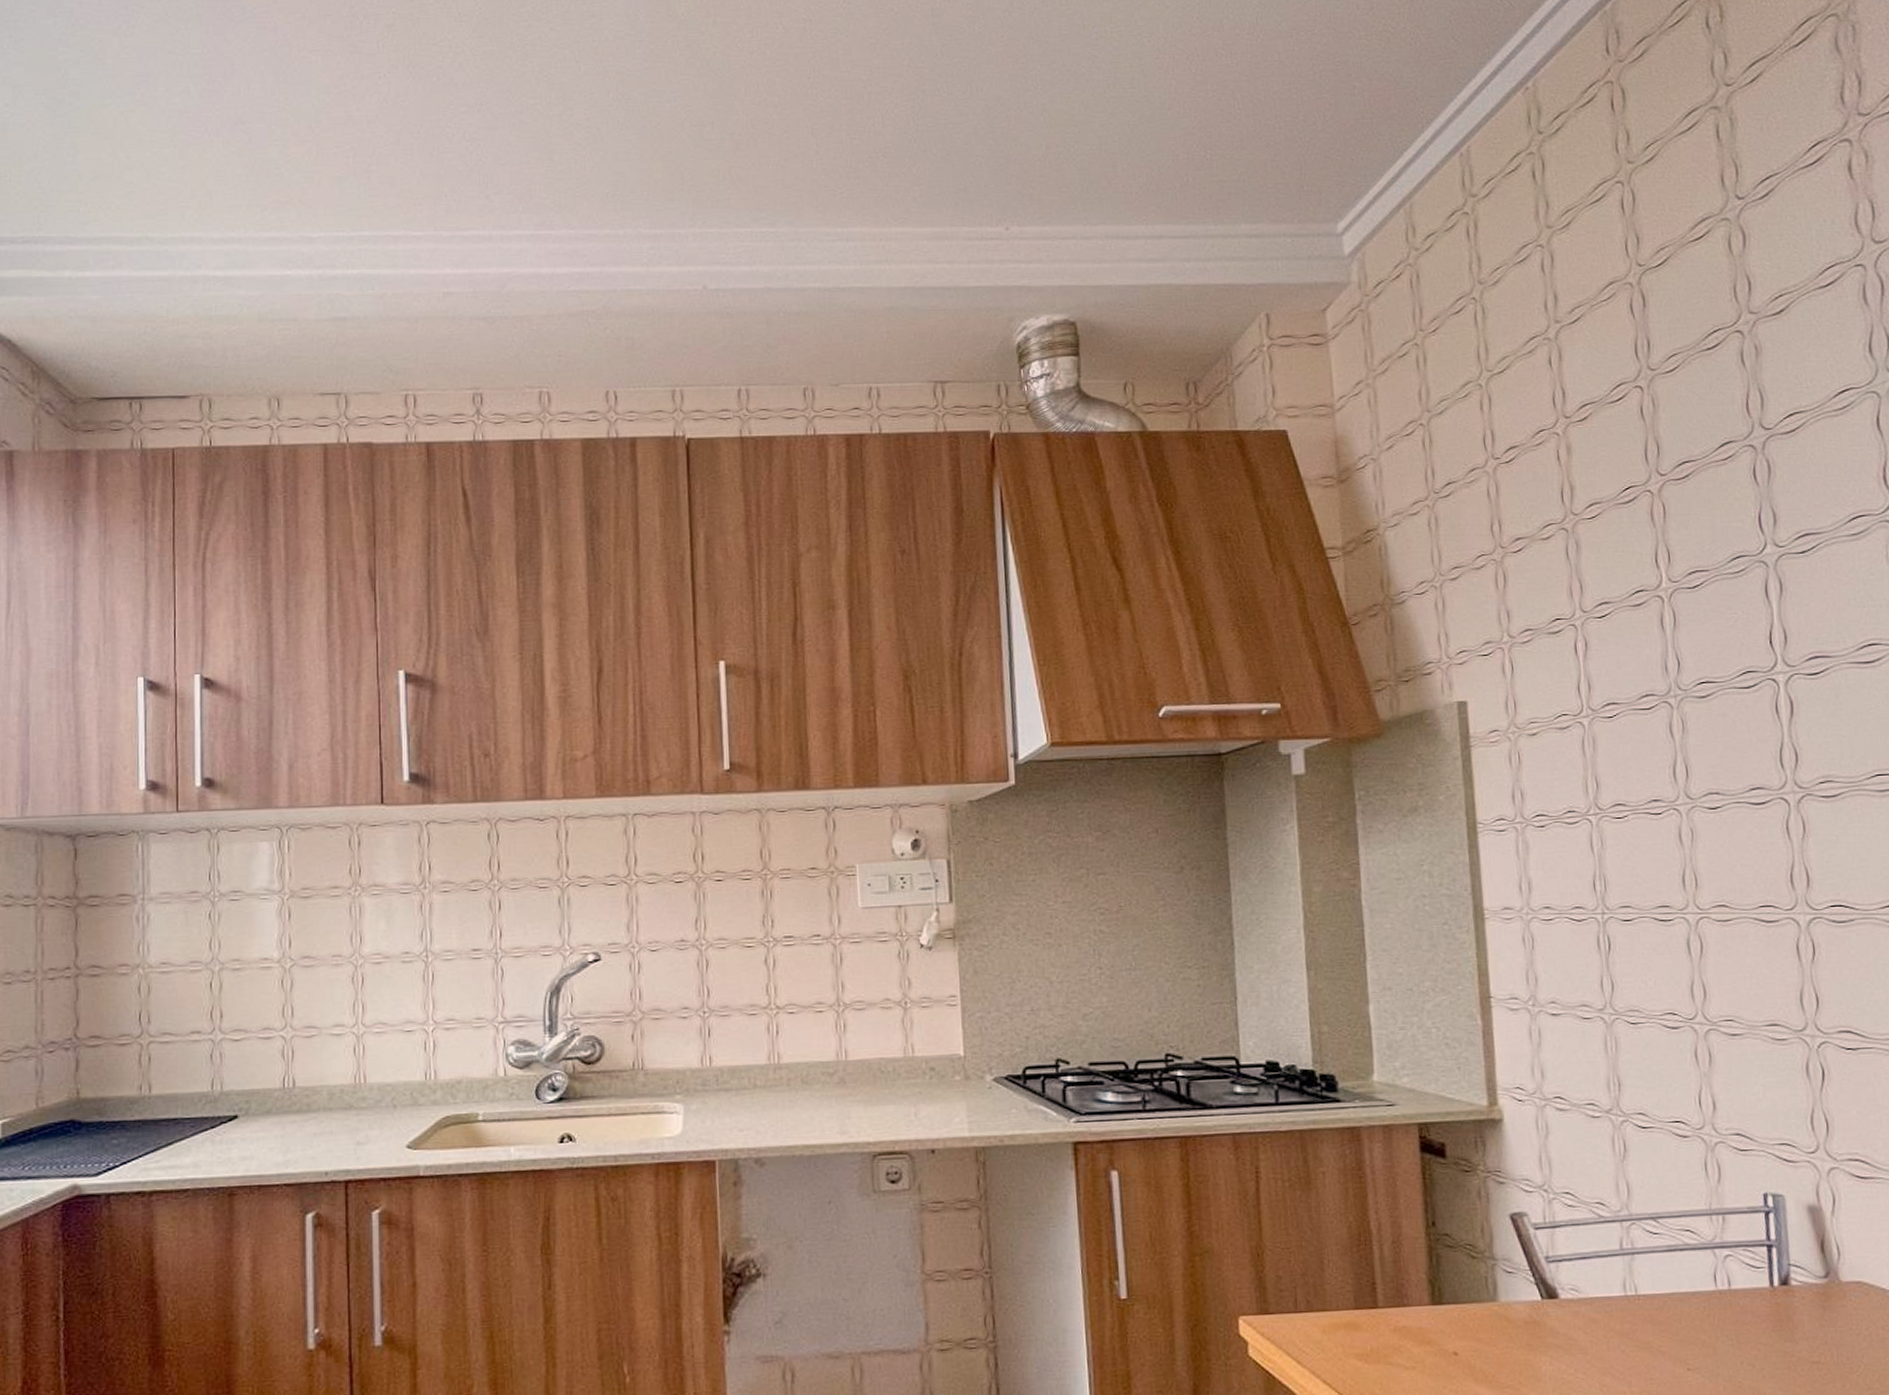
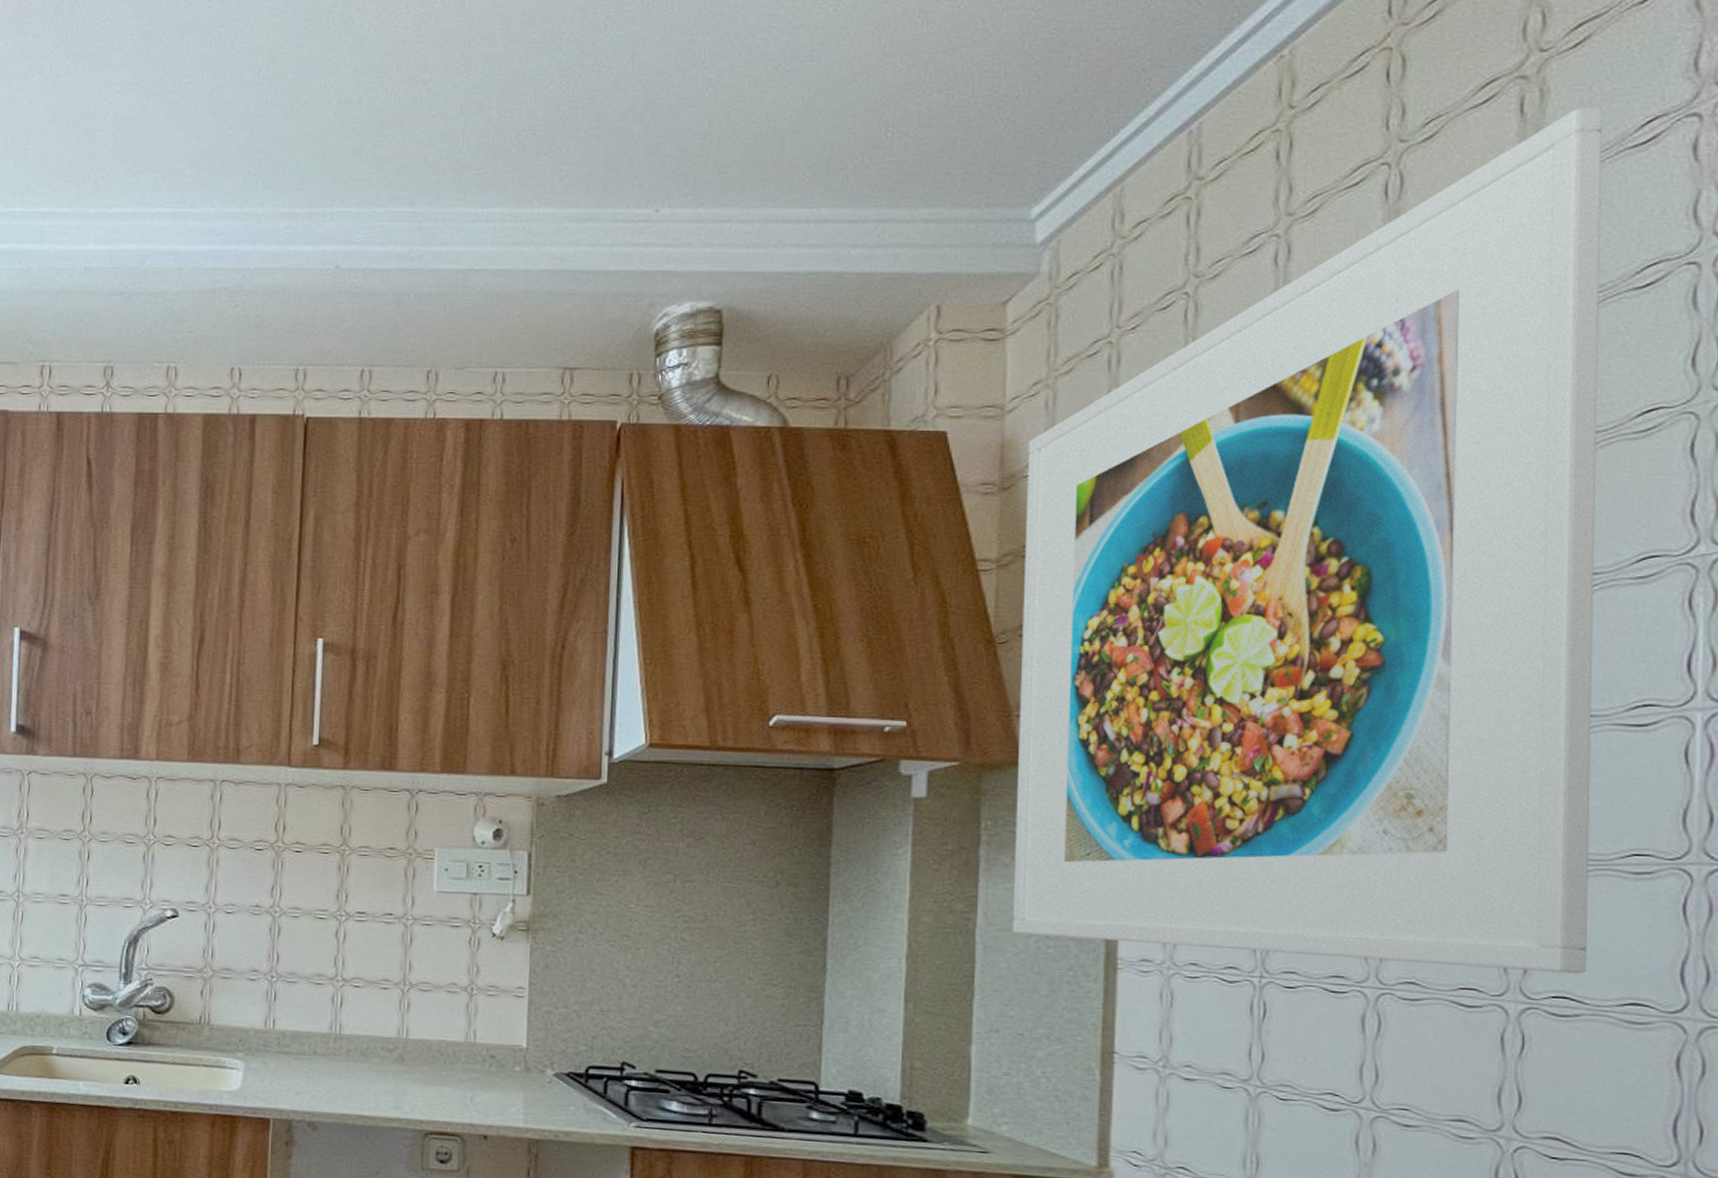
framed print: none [1358,134,1855,895] -> present [1012,107,1602,975]

